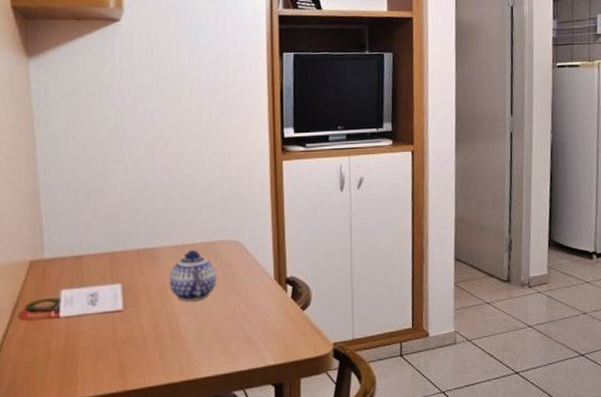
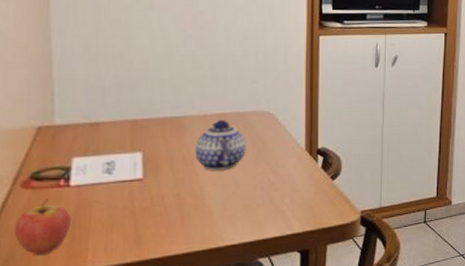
fruit: none [14,330,62,384] -> present [14,199,71,255]

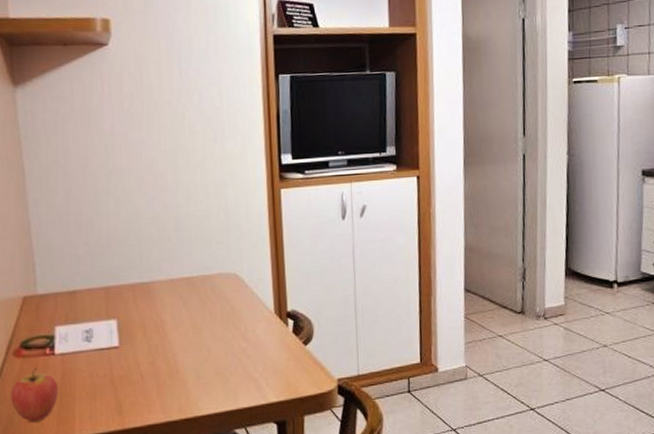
teapot: present [194,120,246,170] -> none [165,284,215,337]

